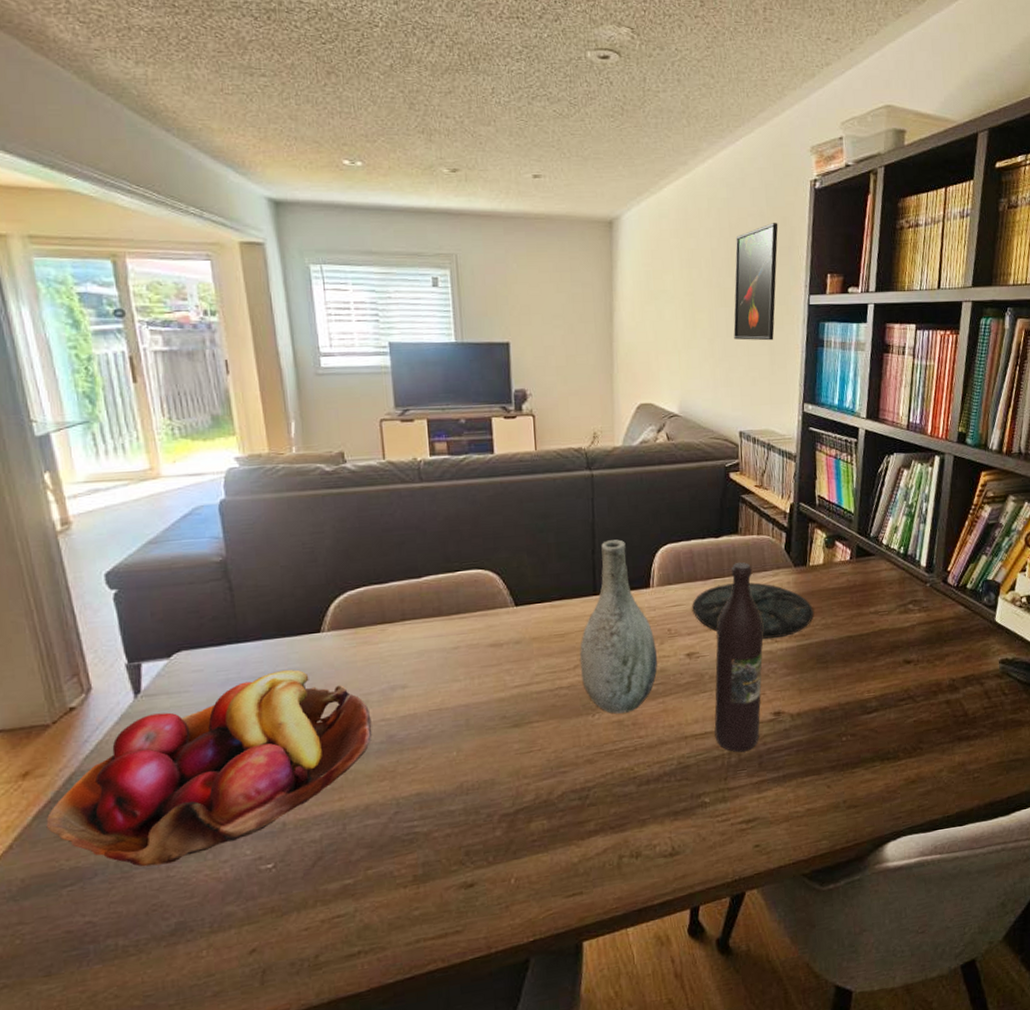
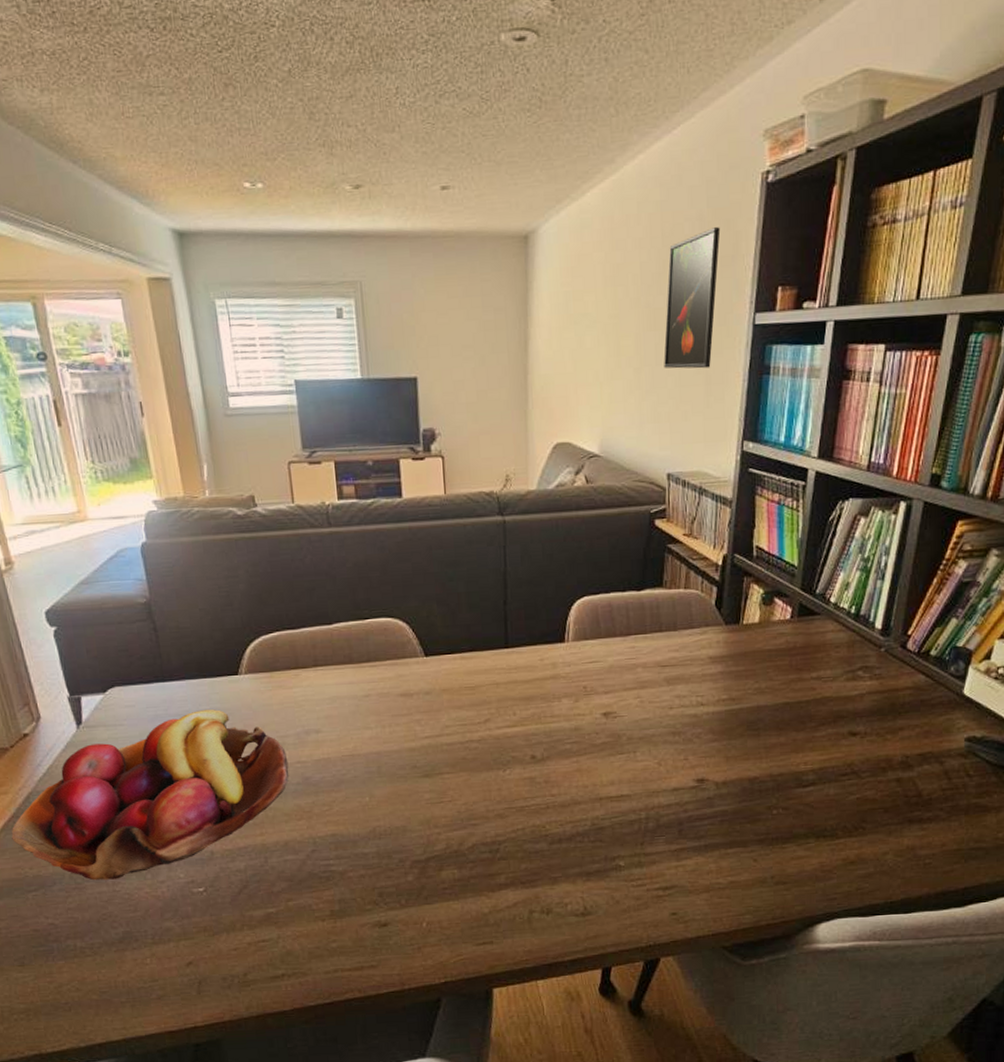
vase: present [579,539,658,714] -> none [490,590,572,771]
plate: present [692,582,813,639] -> none [610,640,745,702]
wine bottle: present [714,562,763,753] -> none [631,618,688,818]

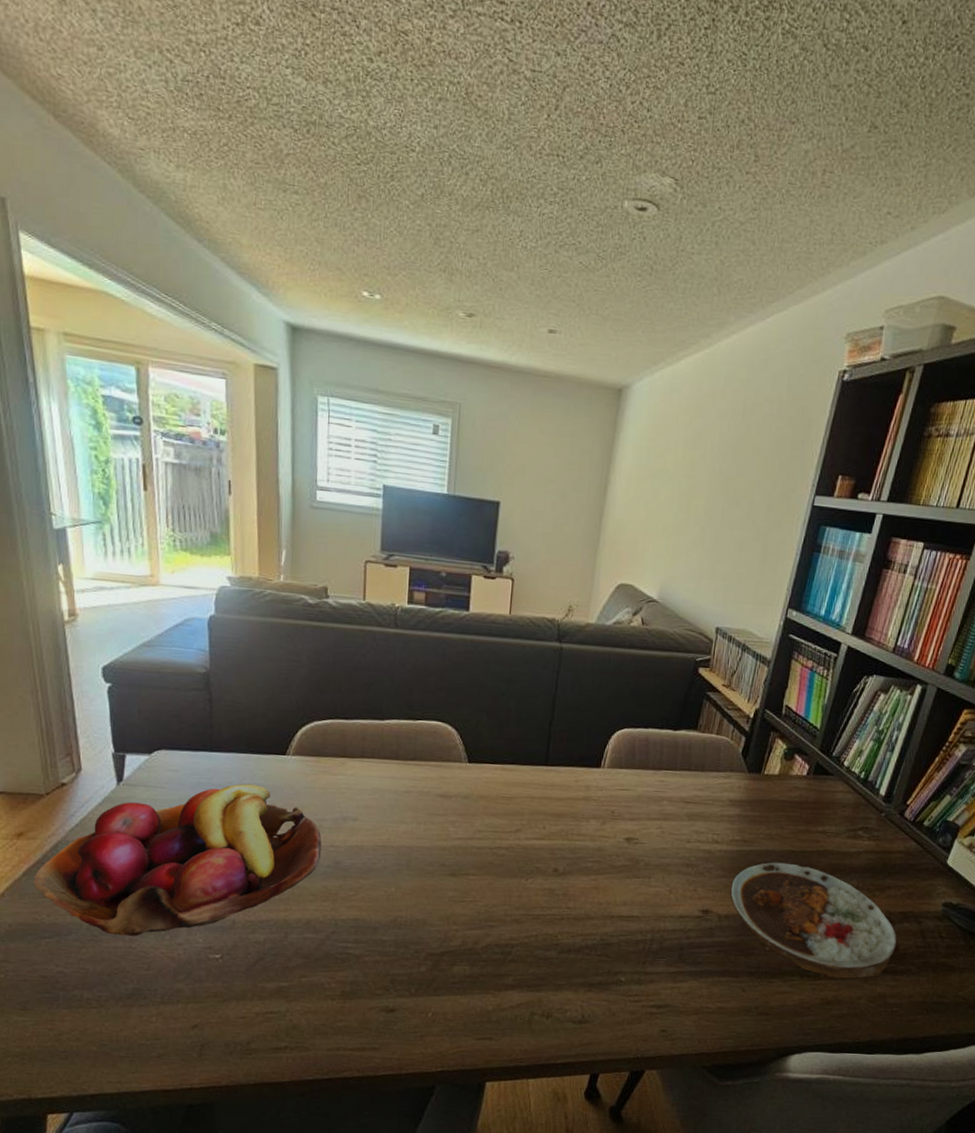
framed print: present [664,227,721,369] -> none [727,412,796,538]
plate: none [725,717,920,835] -> present [730,862,897,979]

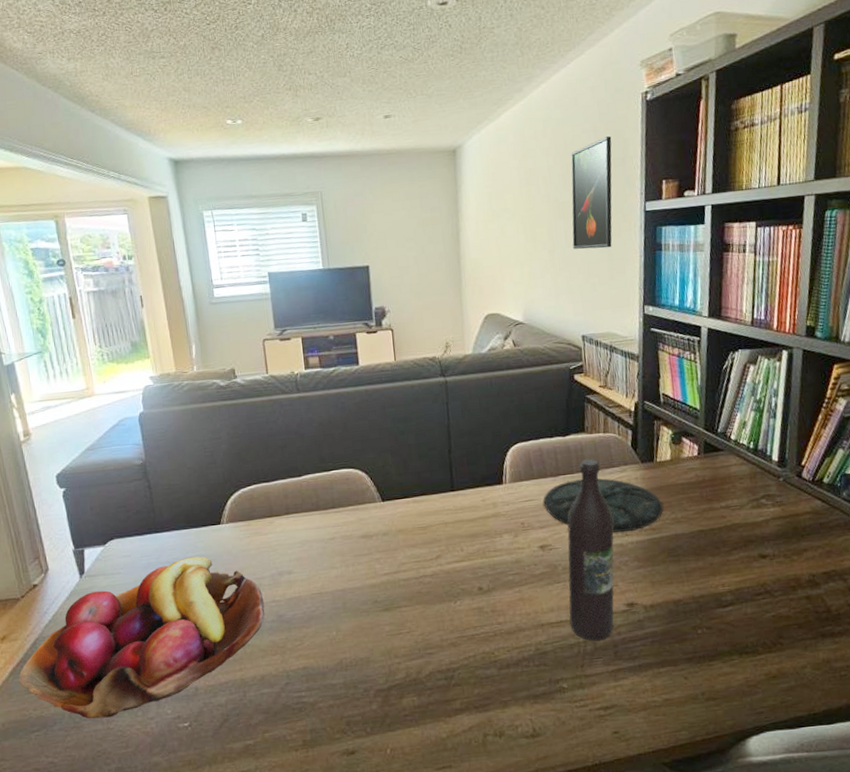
plate: none [639,777,760,839] -> present [543,478,663,533]
wine bottle: none [640,758,706,942] -> present [567,459,614,641]
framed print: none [727,412,796,538] -> present [571,136,612,249]
plate: present [730,862,897,979] -> none [650,543,828,650]

